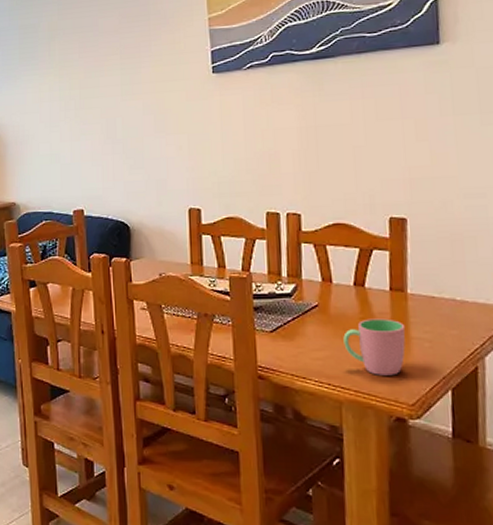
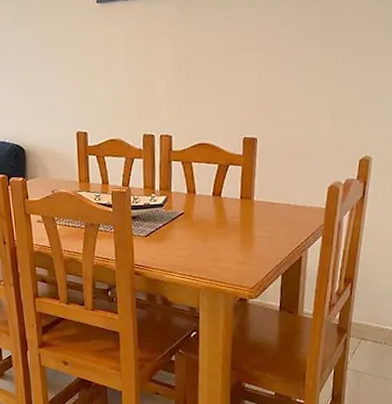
cup: present [343,318,406,376] -> none [203,222,251,267]

